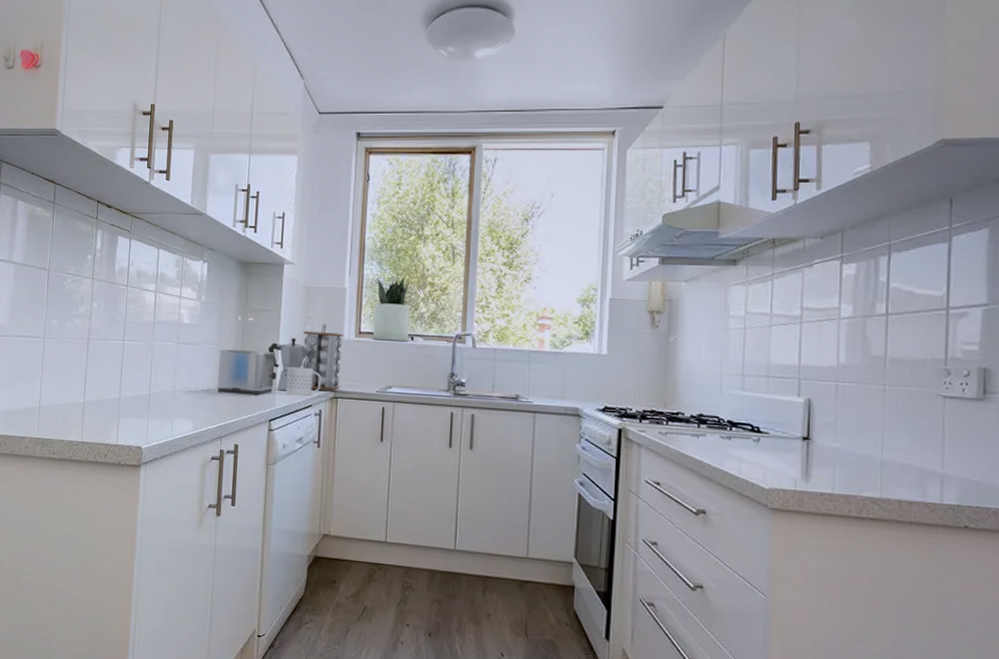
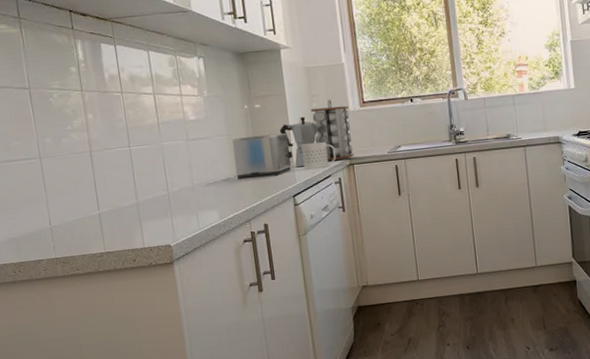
planter: present [370,277,413,343] -> none [370,46,412,108]

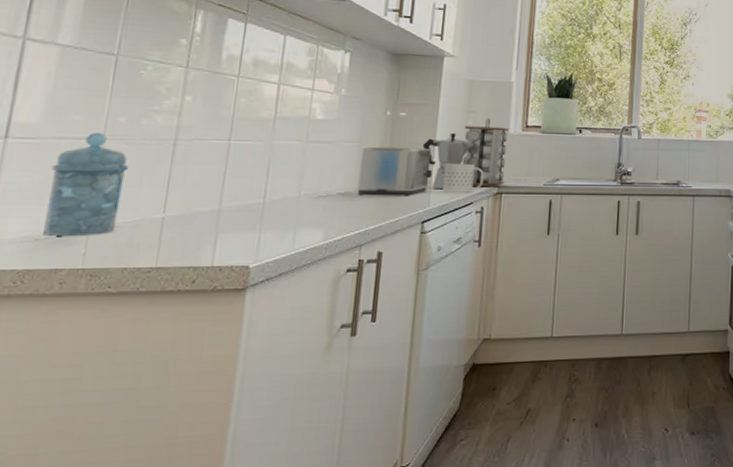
canister: none [11,152,69,237] -> present [43,132,129,237]
planter: none [370,46,412,108] -> present [537,72,581,136]

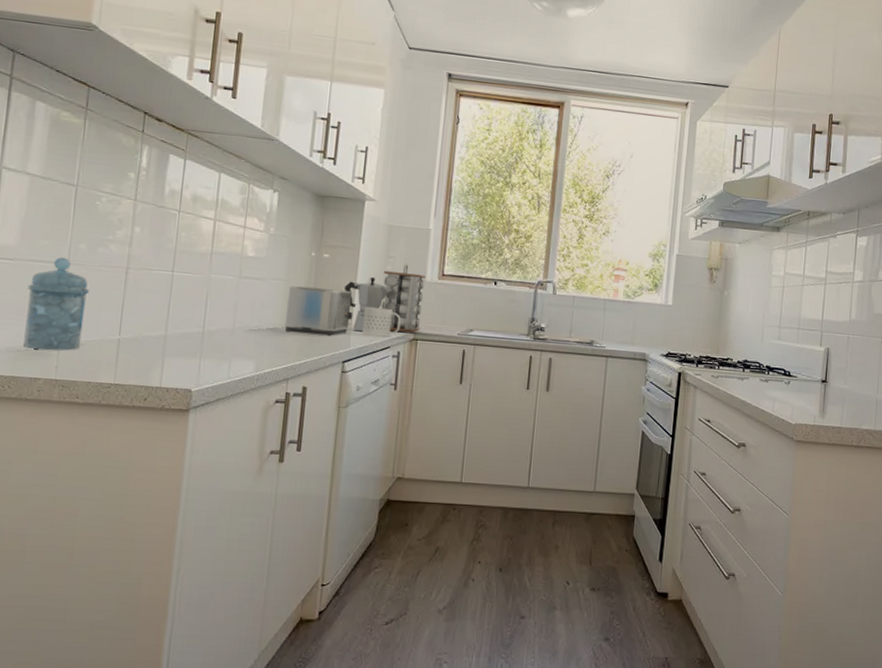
planter: present [537,72,581,136] -> none [453,220,496,288]

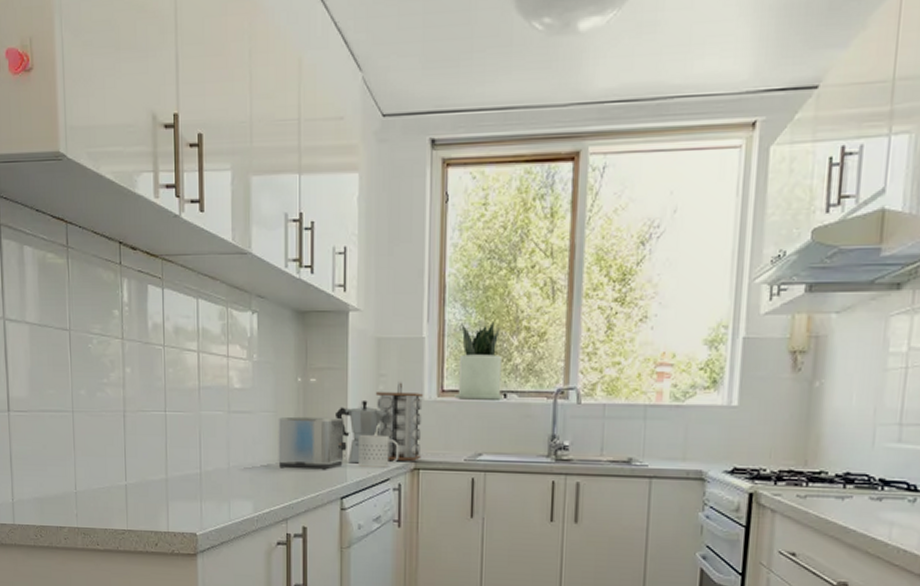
canister: present [23,257,90,351] -> none [42,405,95,500]
planter: none [453,220,496,288] -> present [455,321,506,402]

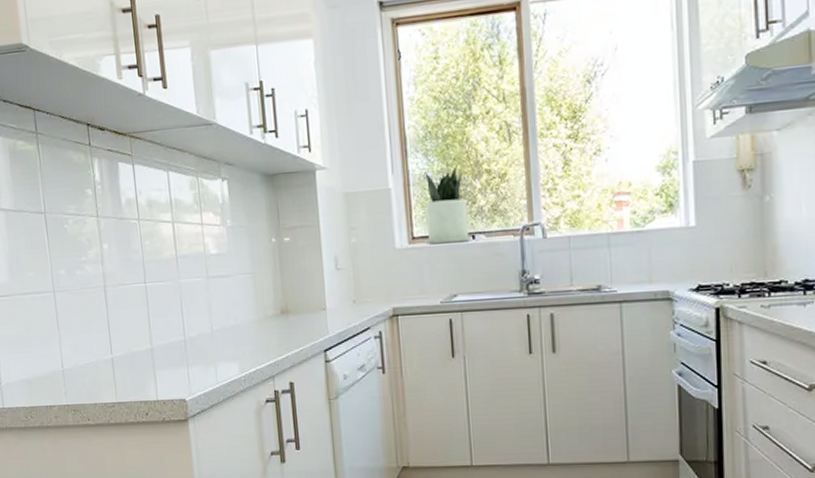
toaster: present [278,416,347,471] -> none [256,273,326,328]
moka pot: present [334,399,387,464] -> none [311,253,361,316]
mug: present [358,434,400,468] -> none [336,285,378,319]
spice rack: present [375,380,423,462] -> none [348,231,399,311]

